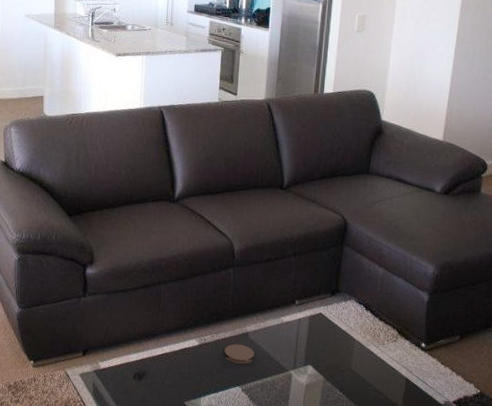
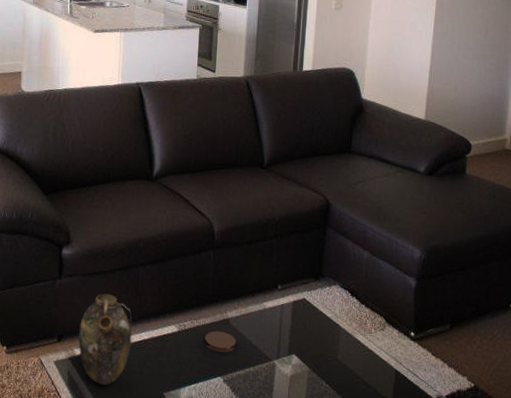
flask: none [103,310,155,396] -> present [78,293,132,386]

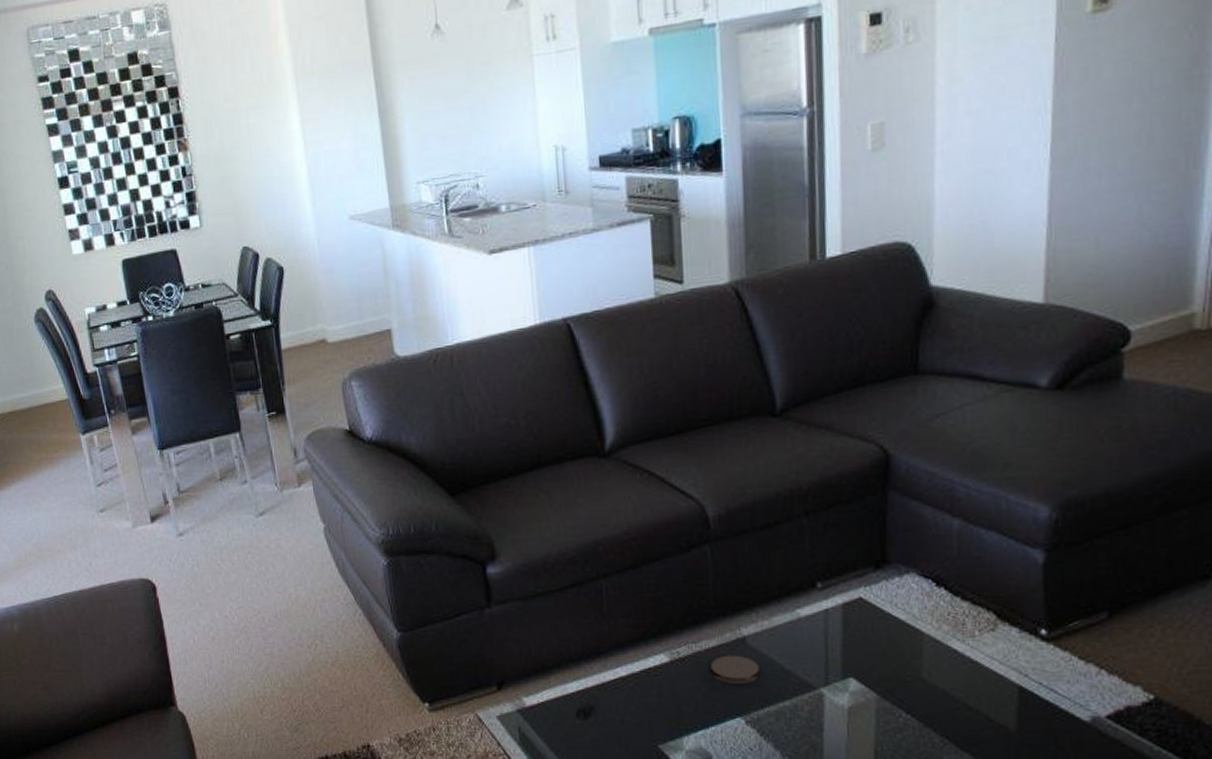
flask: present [78,293,132,386] -> none [526,620,604,742]

